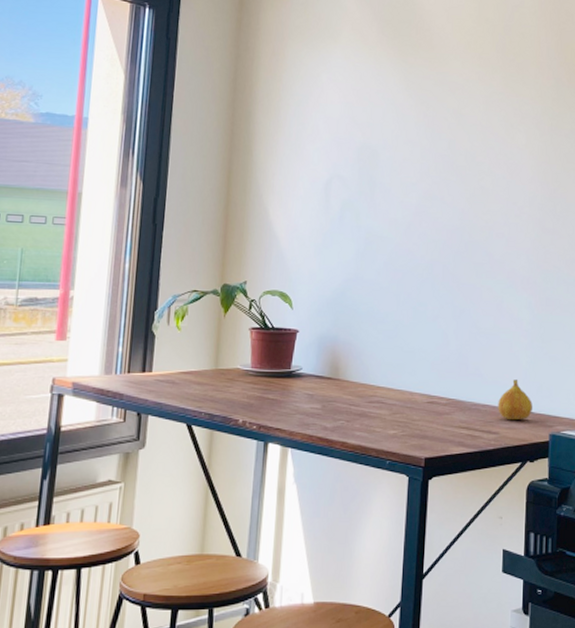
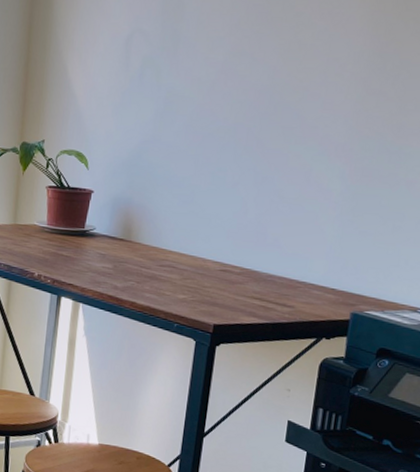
fruit: present [498,380,532,421] -> none [295,253,335,296]

